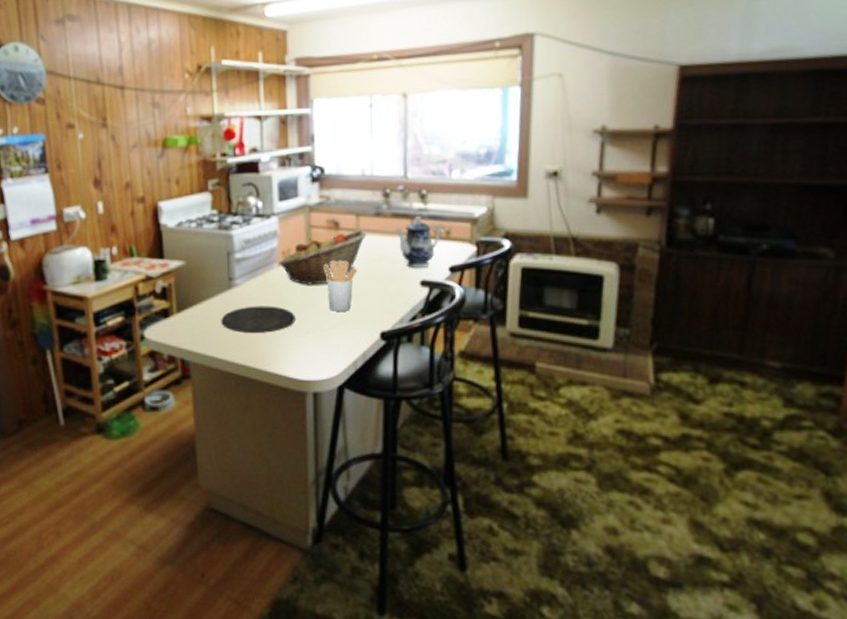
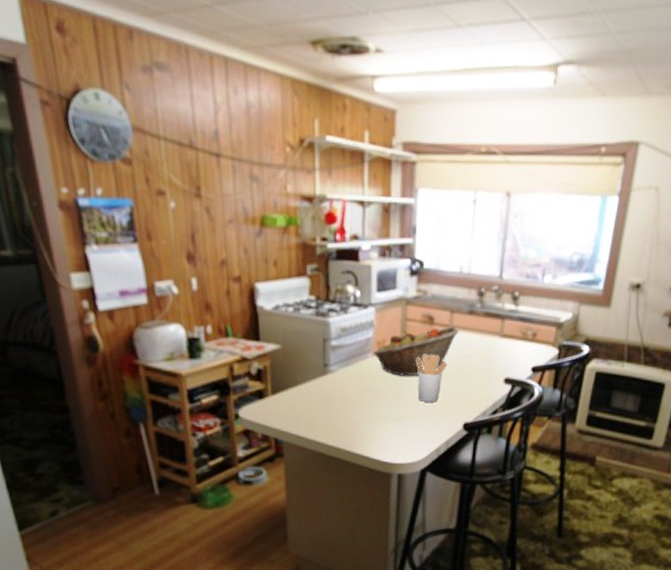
plate: present [221,306,295,334] -> none [315,392,386,419]
teapot: present [394,215,440,268] -> none [485,316,528,366]

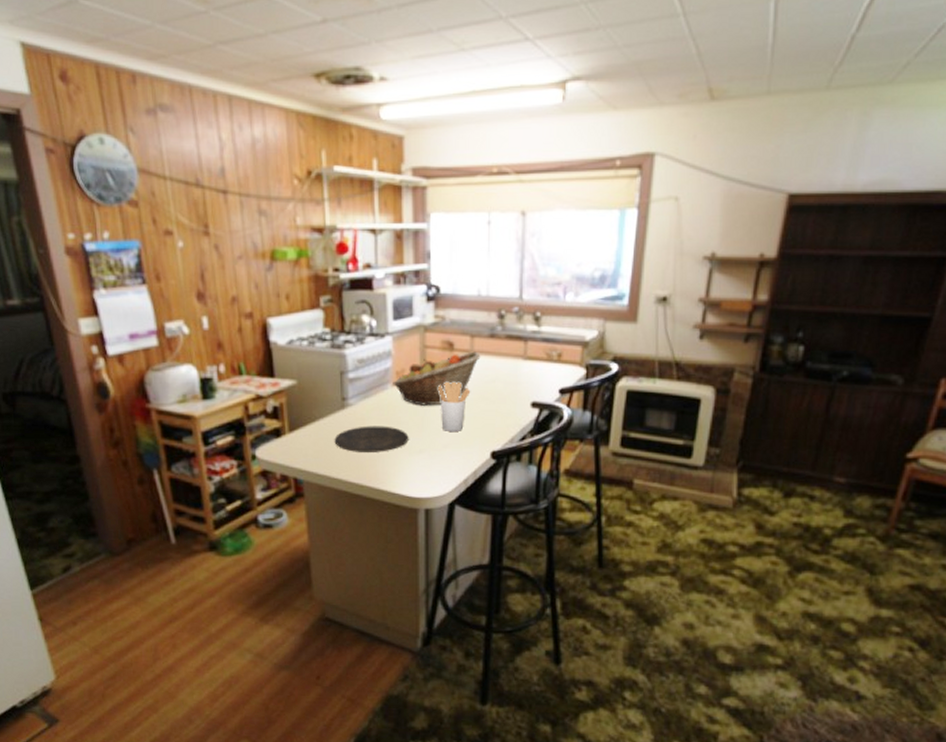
plate: none [315,392,386,419] -> present [334,426,409,454]

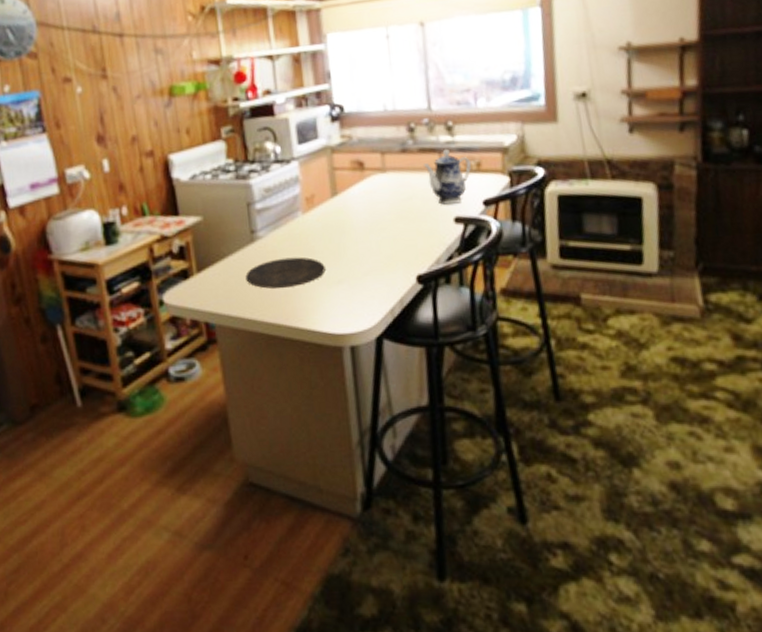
fruit basket: present [393,351,481,406] -> none [303,168,394,232]
utensil holder: present [438,381,471,431] -> none [352,202,387,257]
teapot: none [508,337,552,390] -> present [422,148,471,205]

